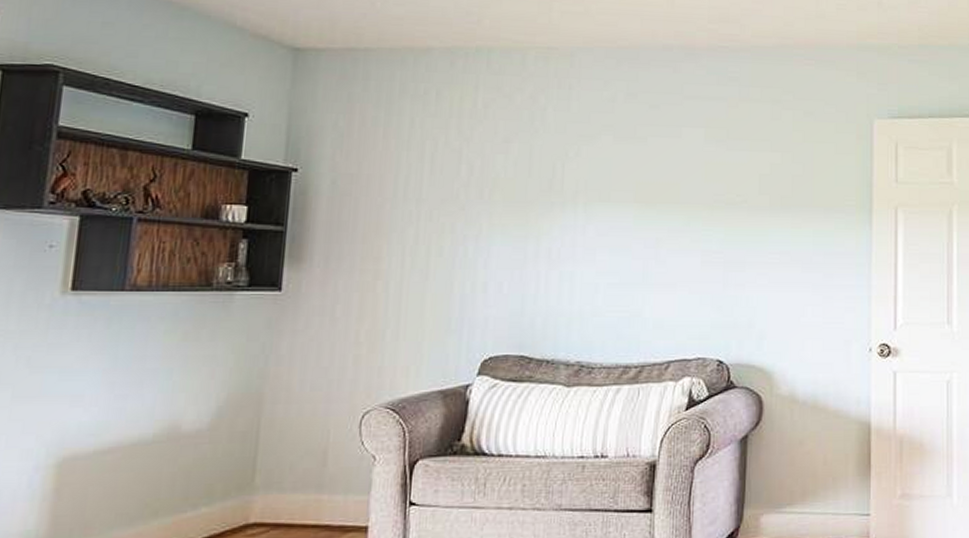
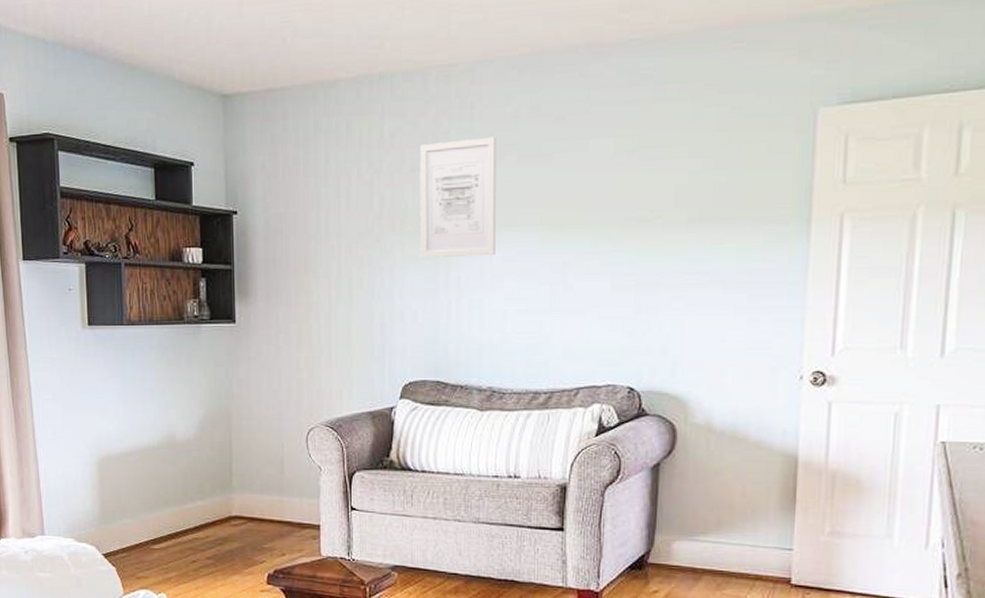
wall art: none [509,117,593,229] -> present [420,137,496,259]

